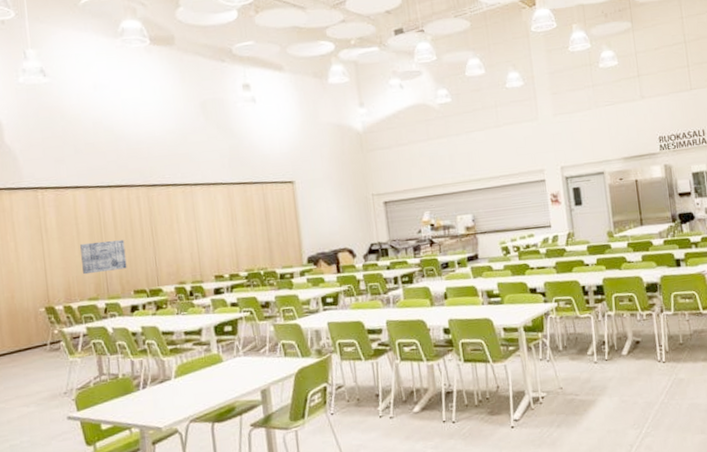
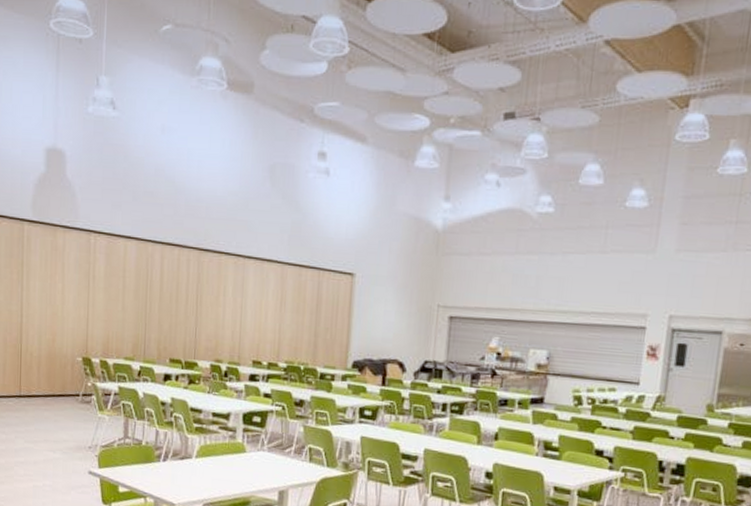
wall art: present [80,240,127,275] -> none [123,298,168,334]

